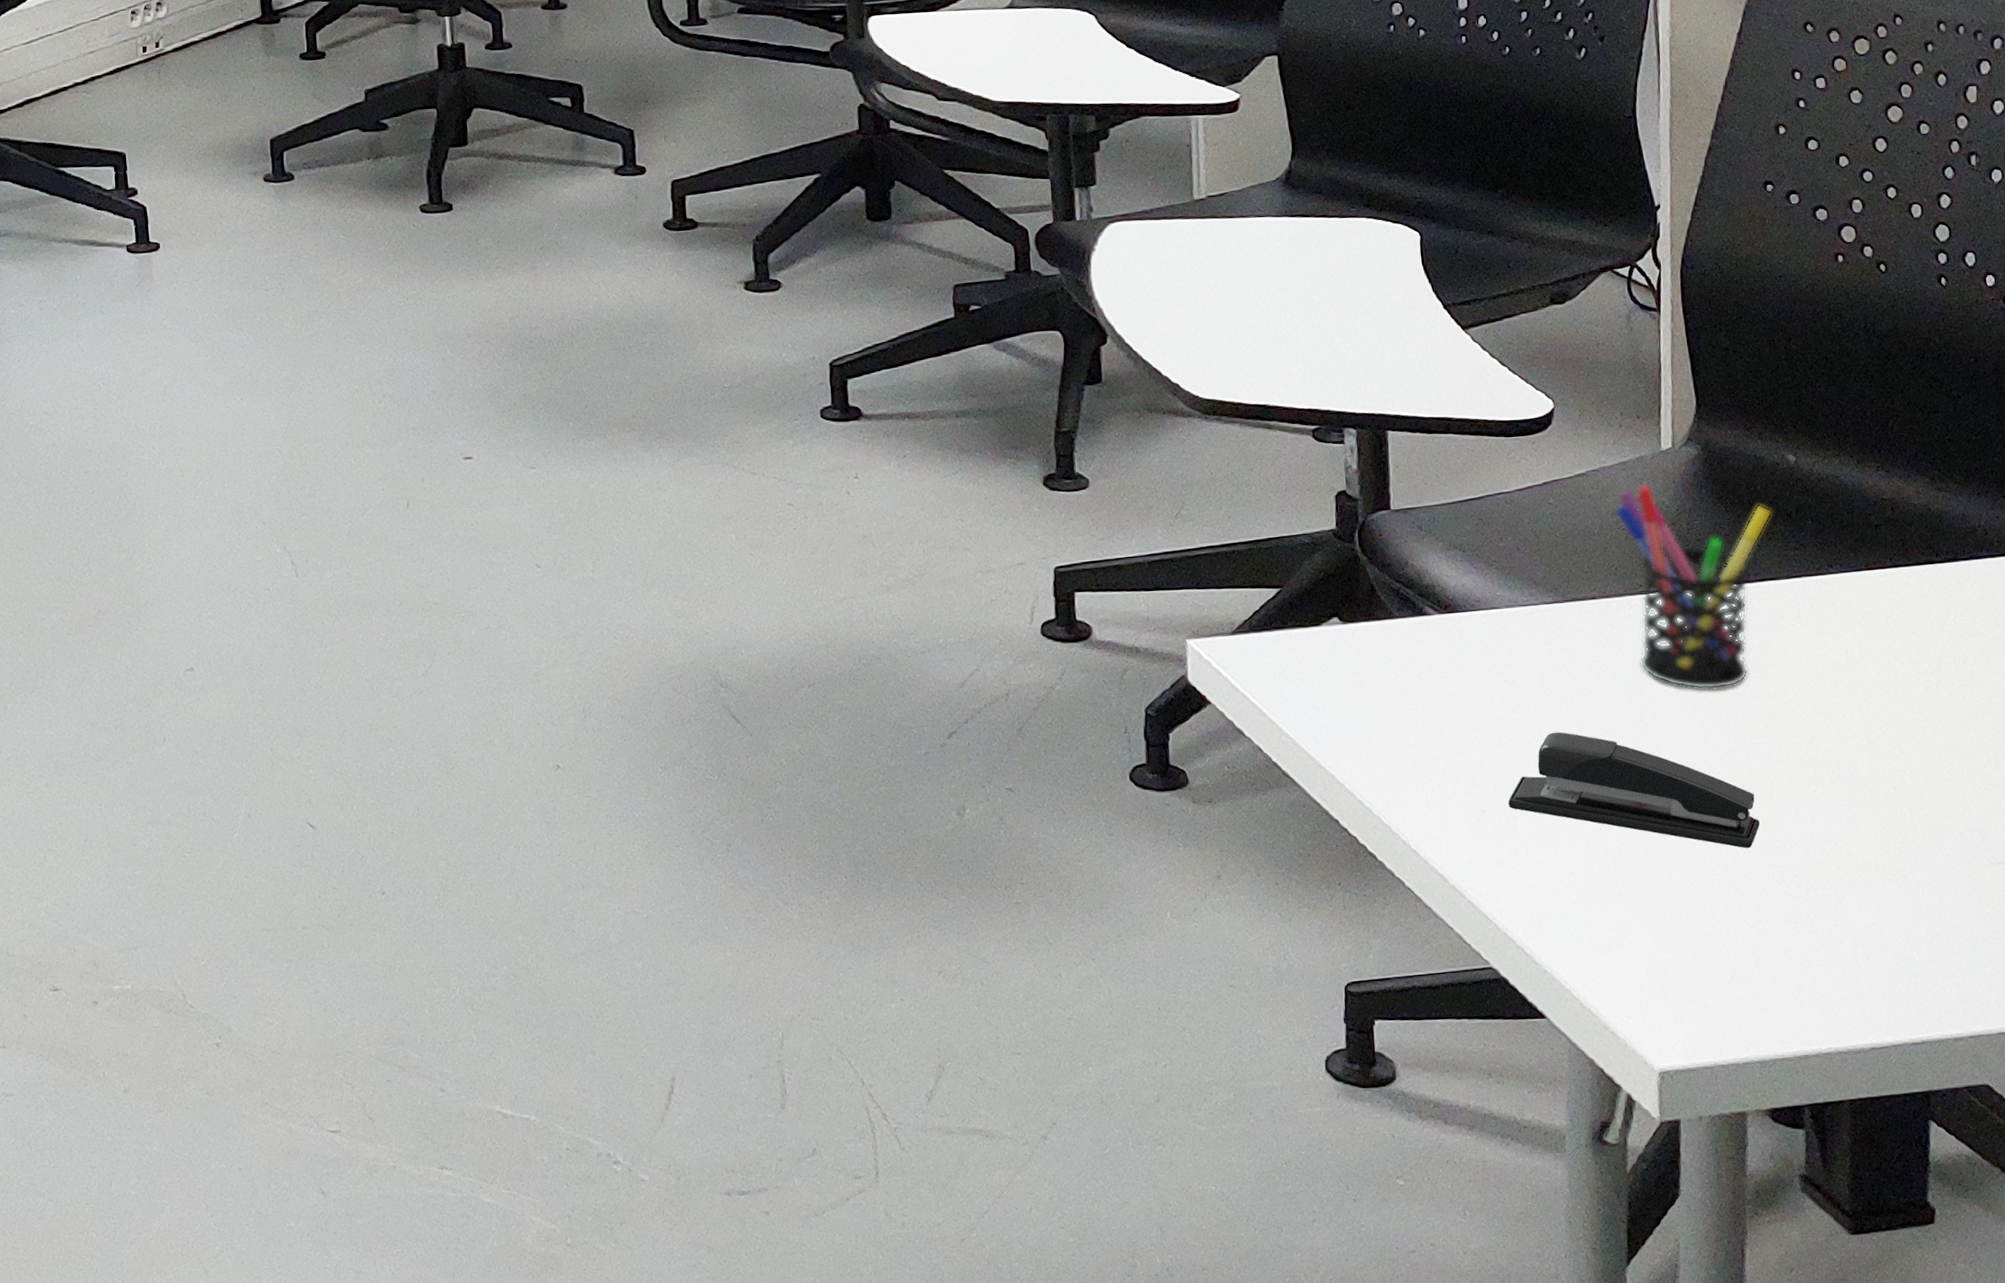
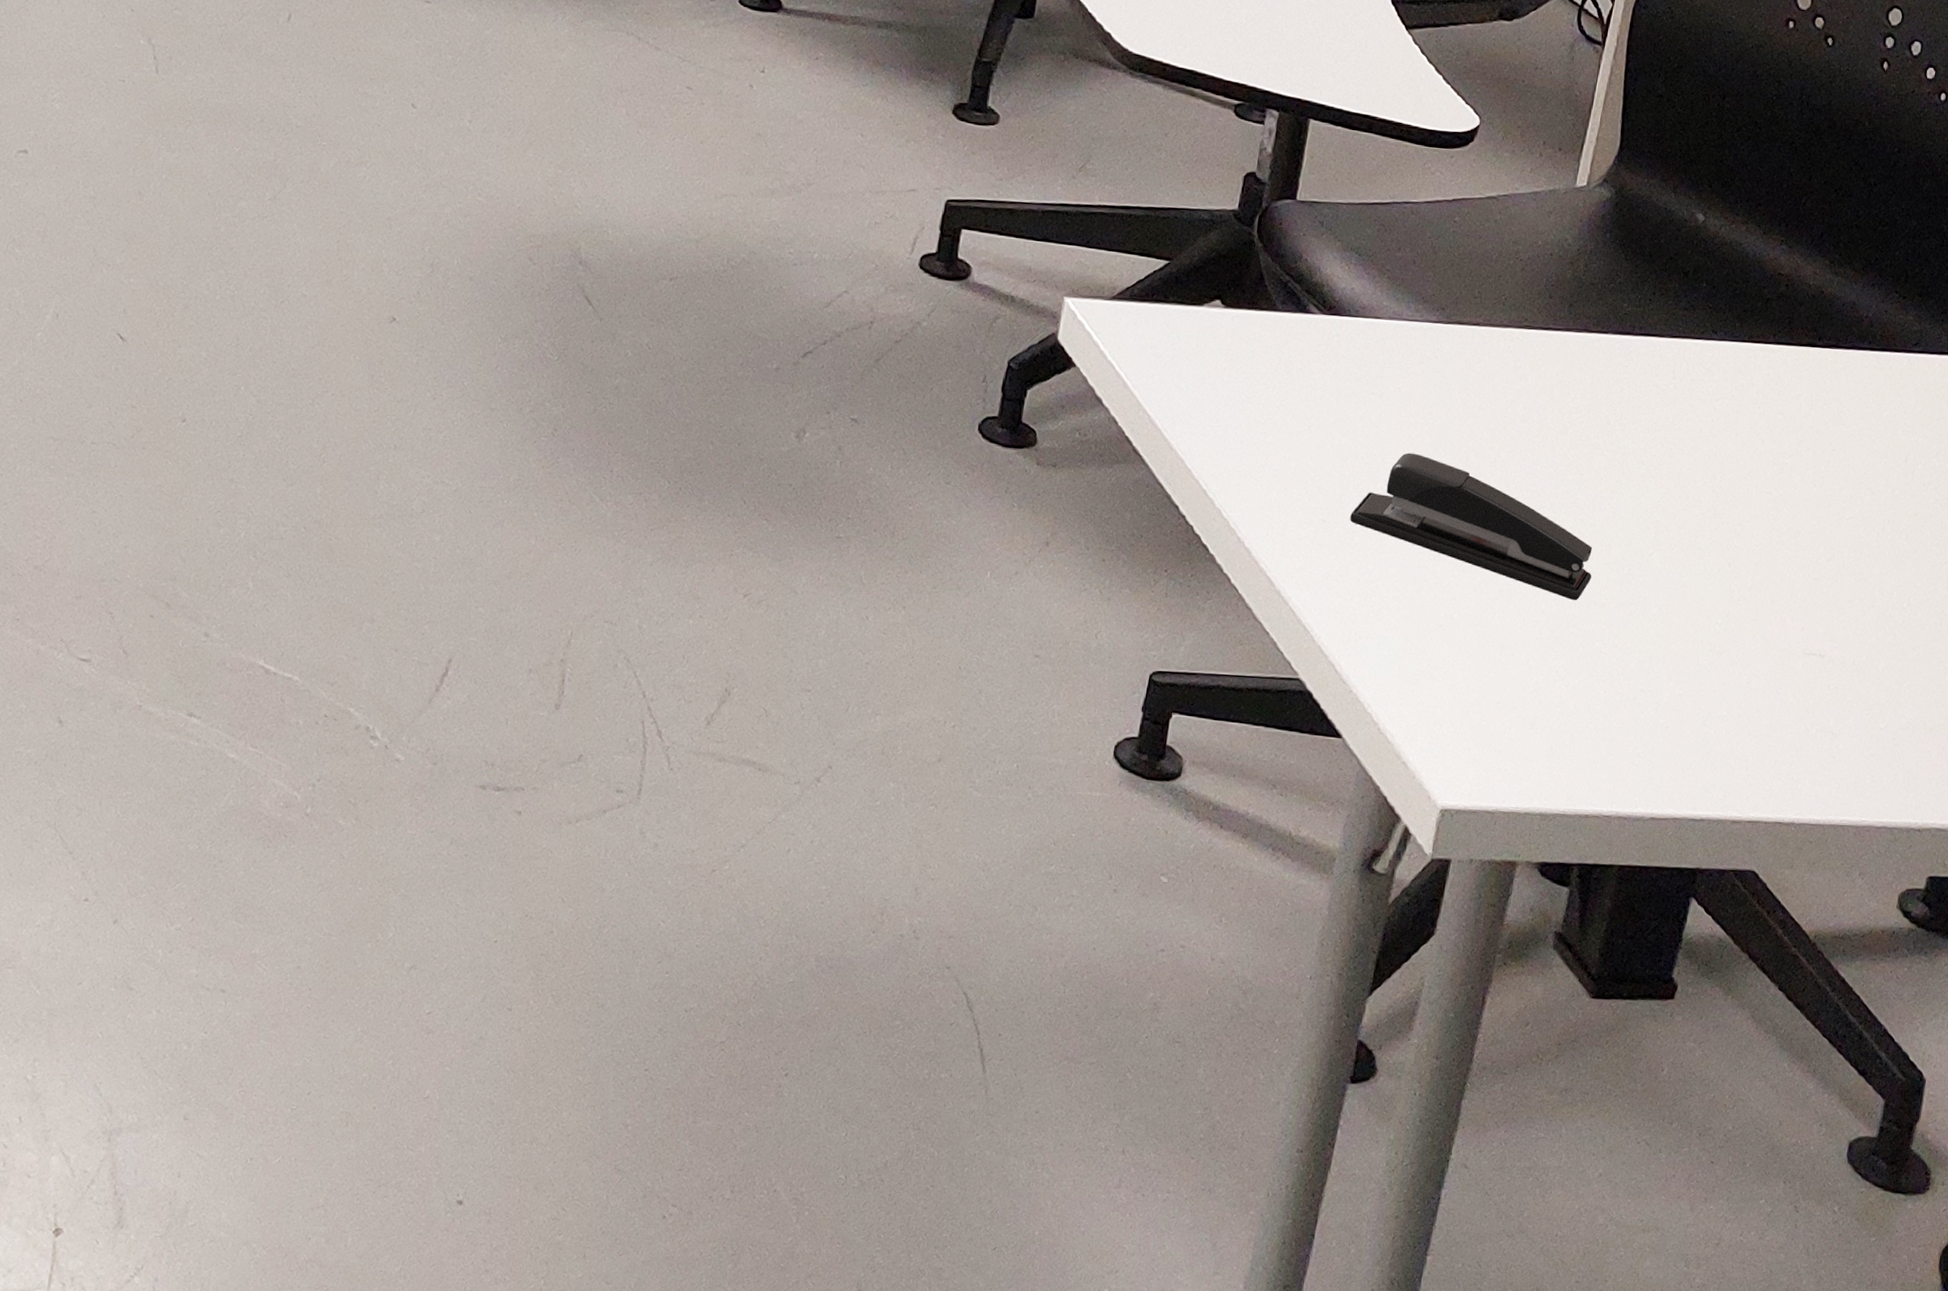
pen holder: present [1614,484,1772,690] -> none [1509,218,1670,437]

